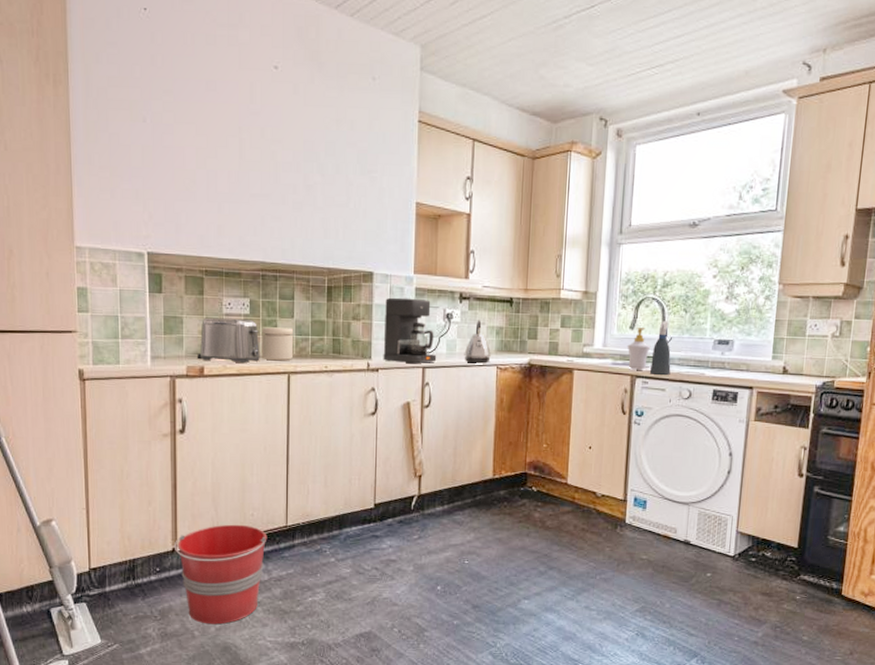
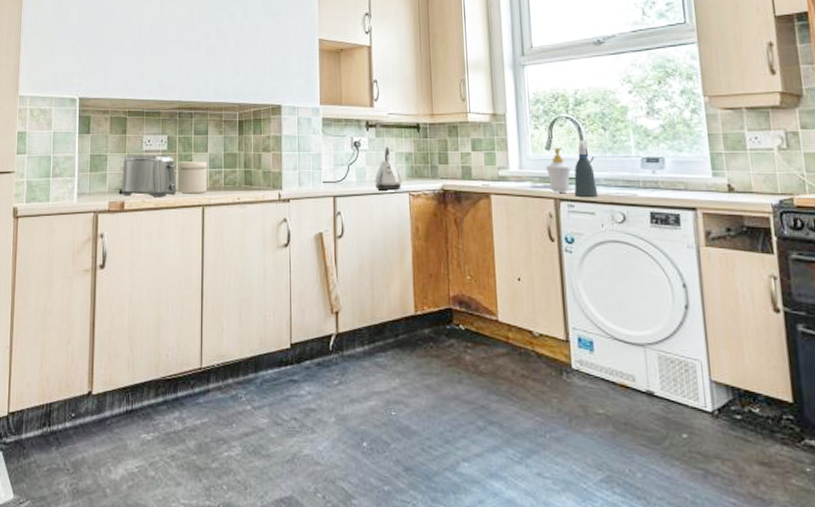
bucket: present [175,524,267,625] -> none [90,365,182,482]
coffee maker: present [383,297,437,364] -> none [293,128,347,193]

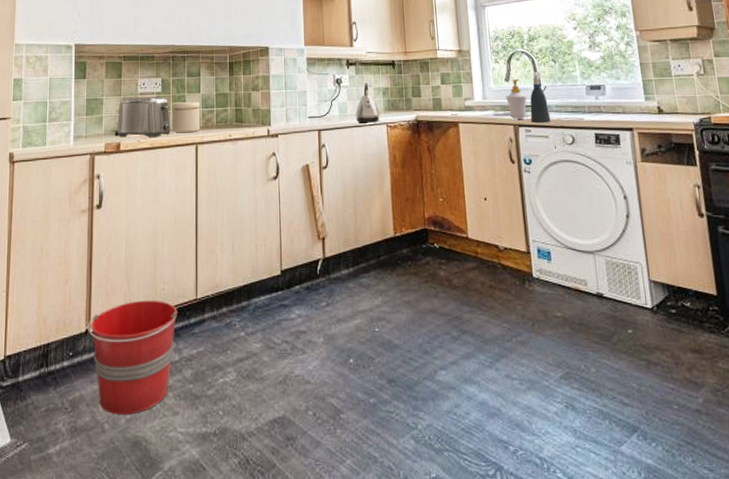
bucket: none [90,365,182,482] -> present [88,300,178,415]

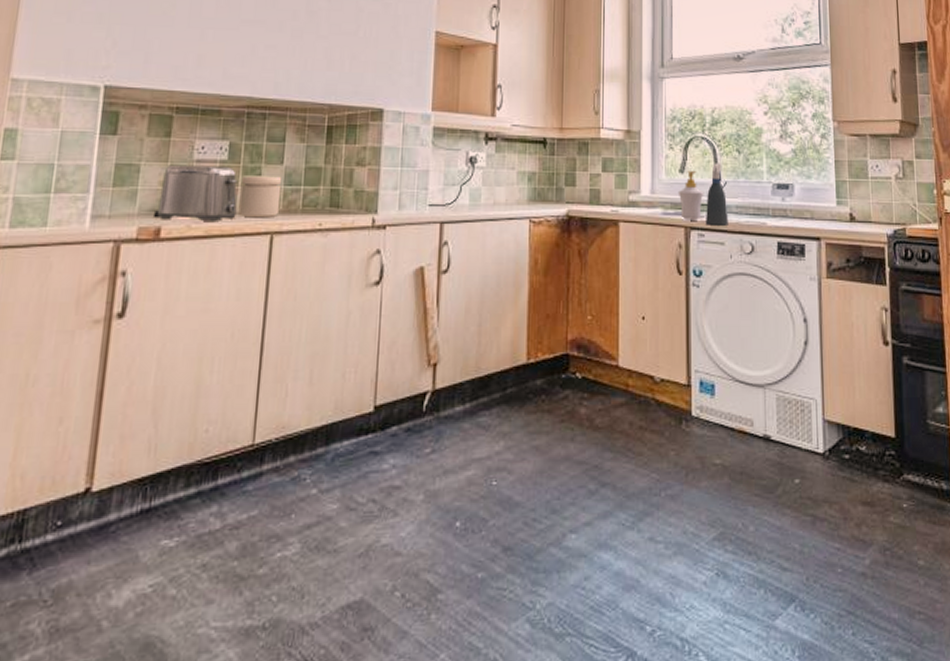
bucket: present [88,300,178,415] -> none [88,446,225,608]
kettle: present [355,82,380,123] -> none [490,164,522,217]

